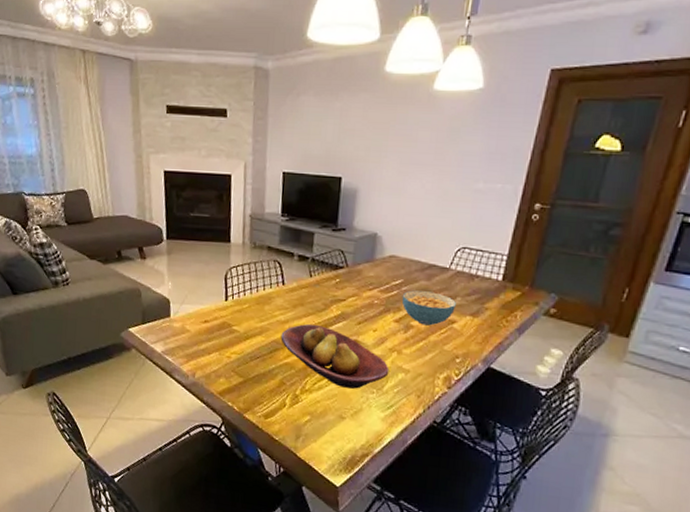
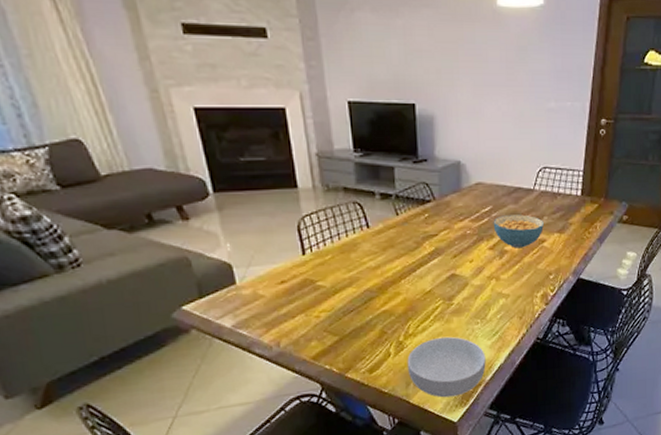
fruit bowl: present [281,324,389,389] -> none [374,265,490,324]
cereal bowl: none [299,398,377,461] -> present [407,336,486,398]

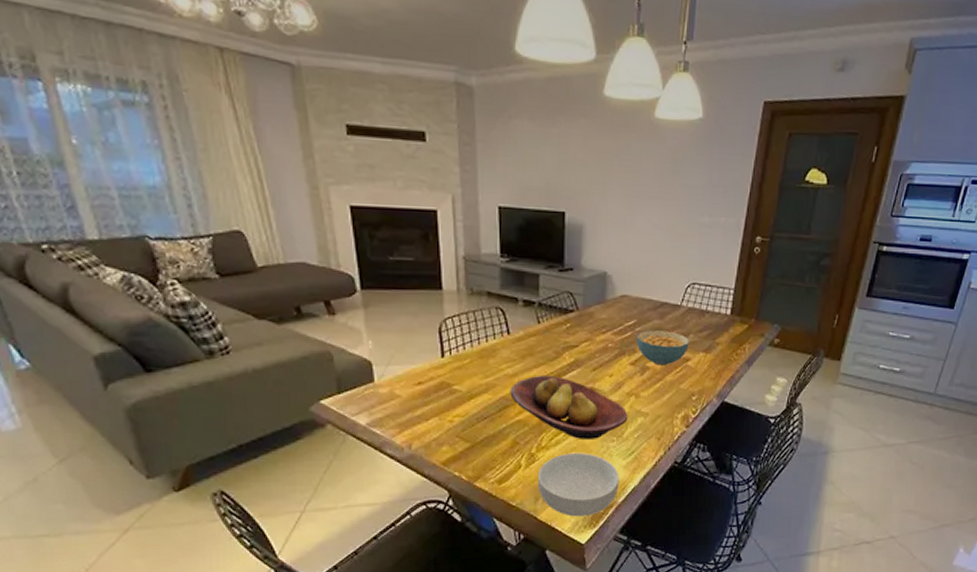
fruit bowl: none [374,265,490,324] -> present [510,375,628,439]

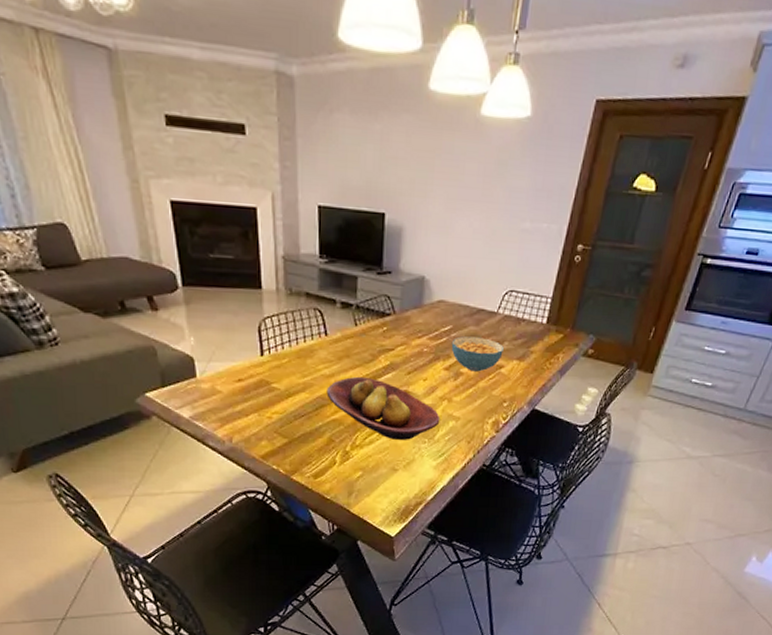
cereal bowl: present [537,452,619,517] -> none [351,452,429,512]

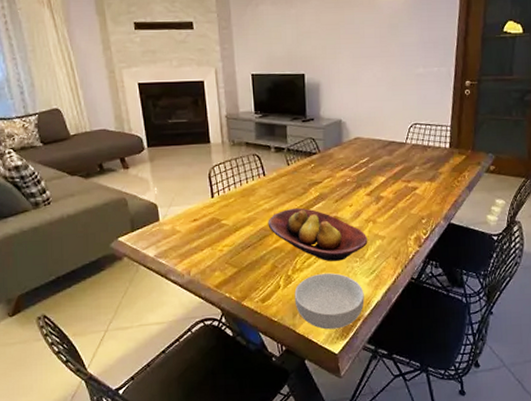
cereal bowl: none [351,452,429,512] -> present [294,273,365,330]
cereal bowl: present [451,336,504,372] -> none [370,165,416,195]

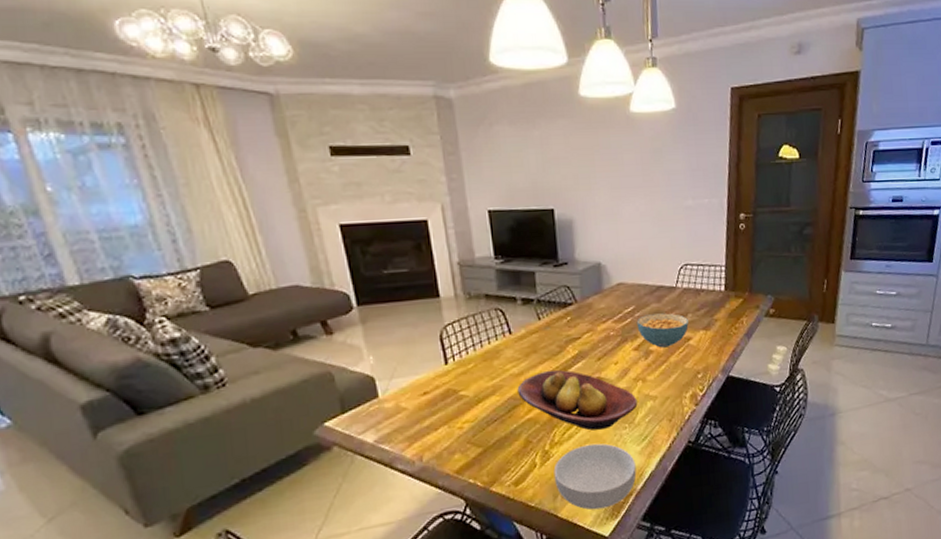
cereal bowl: none [370,165,416,195] -> present [636,313,689,348]

